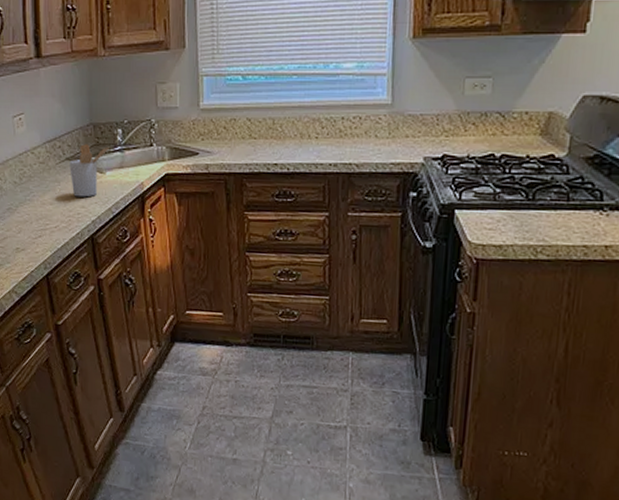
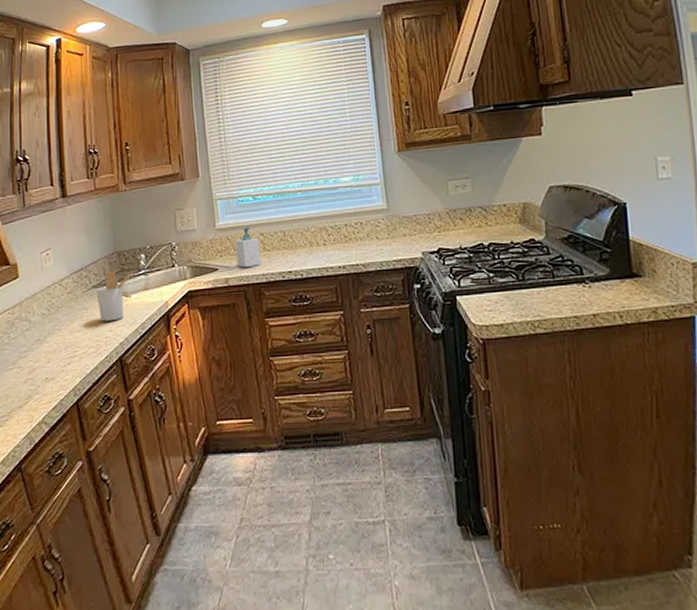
soap bottle: none [219,109,246,155] -> present [235,226,261,268]

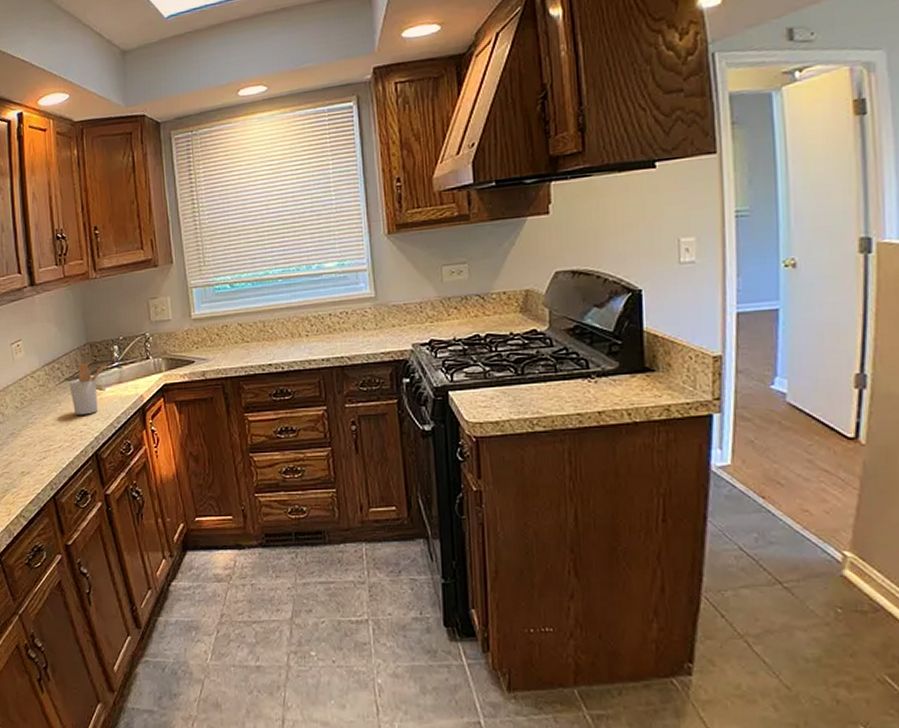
soap bottle: present [235,226,261,268] -> none [212,316,239,361]

